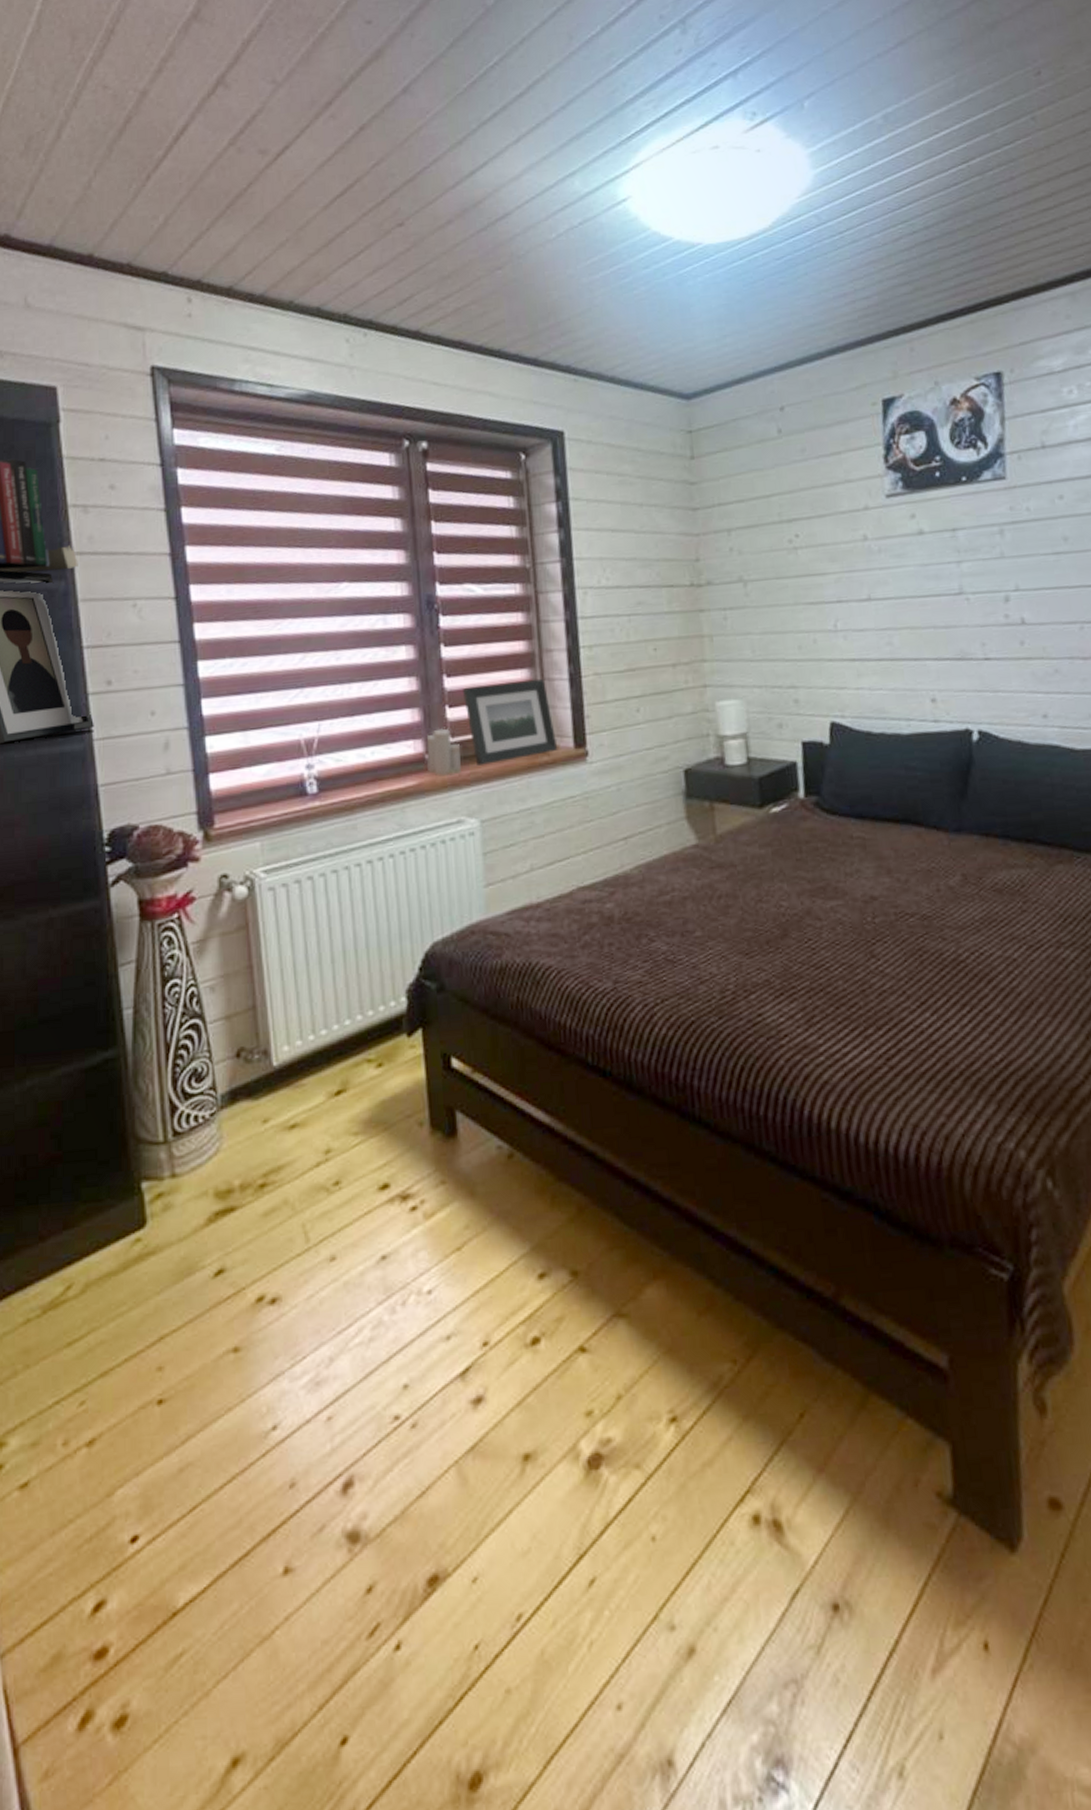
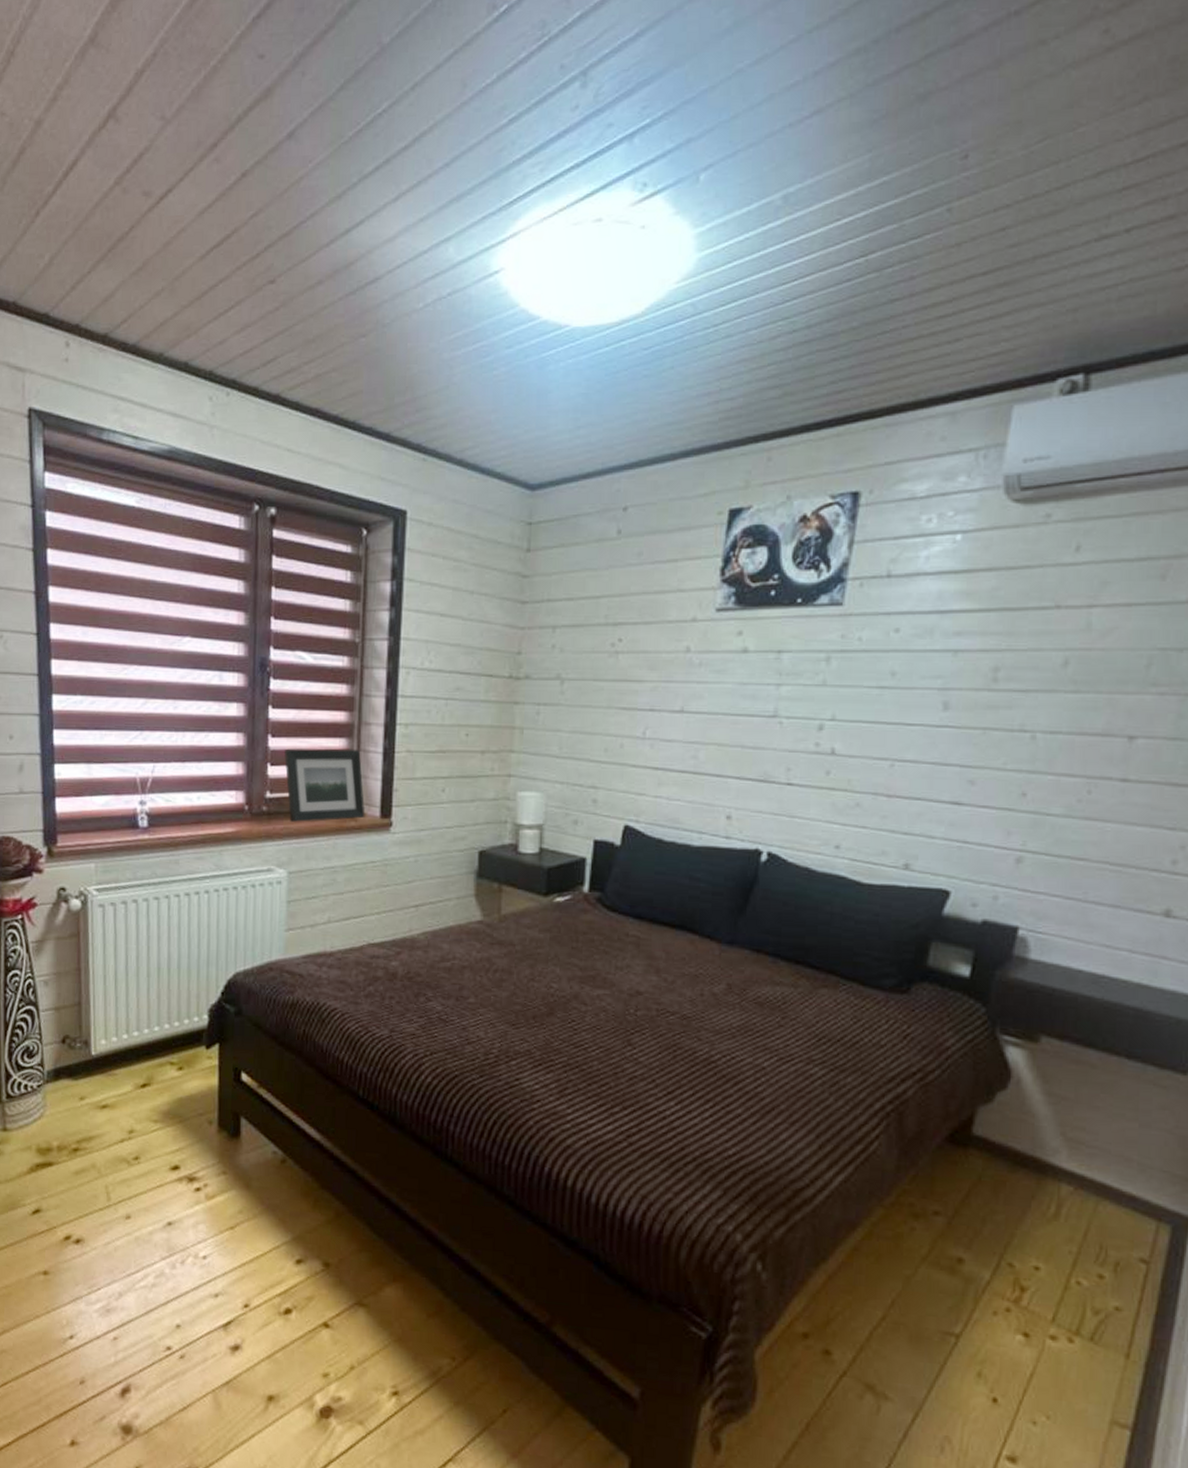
candle: present [426,727,461,777] -> none [246,782,278,828]

